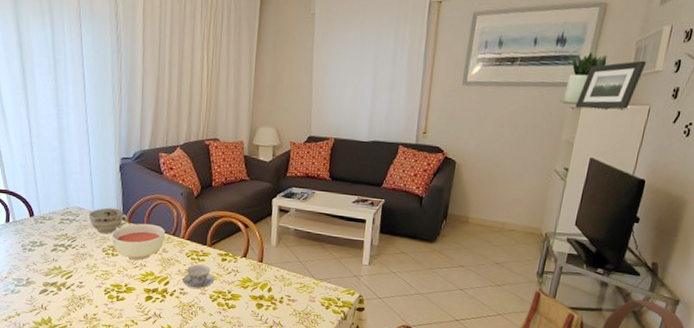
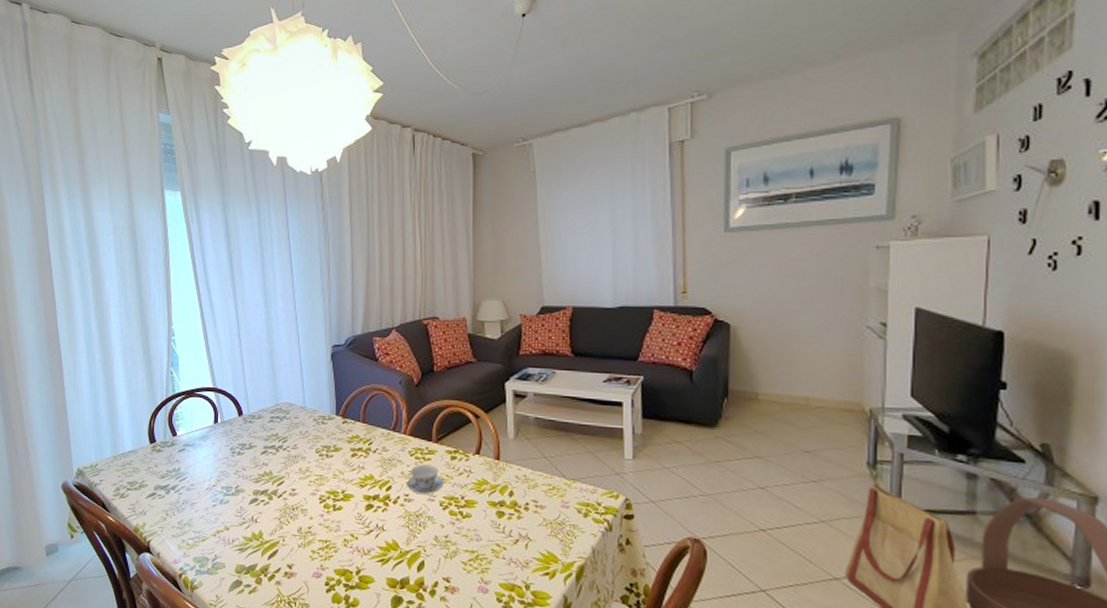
teacup: present [88,207,128,234] -> none [299,402,343,432]
bowl: present [111,223,165,261] -> none [325,418,384,462]
planter: present [559,52,608,105] -> none [856,177,914,243]
picture frame: present [575,60,647,109] -> none [881,180,972,248]

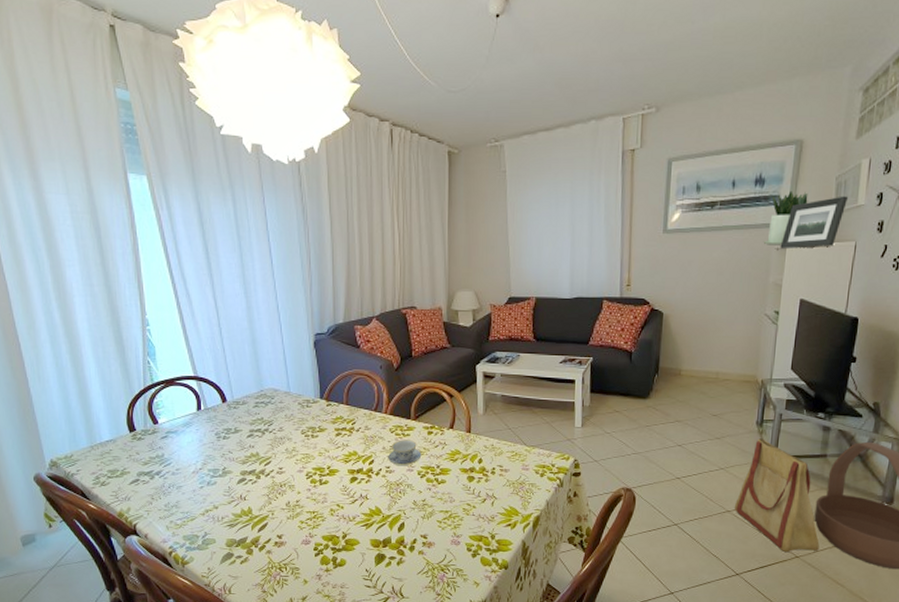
planter: none [856,177,914,243] -> present [763,190,808,245]
picture frame: none [881,180,972,248] -> present [780,196,849,250]

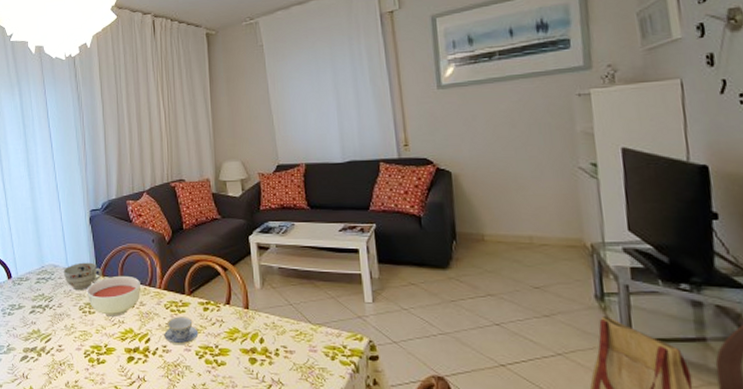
teacup: none [284,387,326,415] -> present [63,262,102,291]
bowl: none [309,400,366,440] -> present [86,275,141,317]
planter: present [763,190,808,245] -> none [559,32,607,92]
picture frame: present [780,196,849,250] -> none [581,31,659,95]

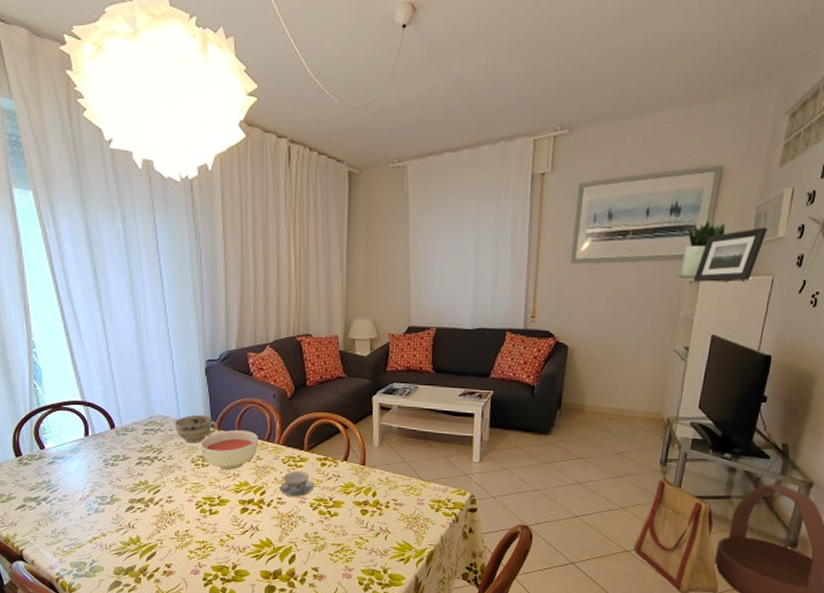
planter: none [559,32,607,92] -> present [676,220,726,278]
picture frame: none [581,31,659,95] -> present [693,227,768,283]

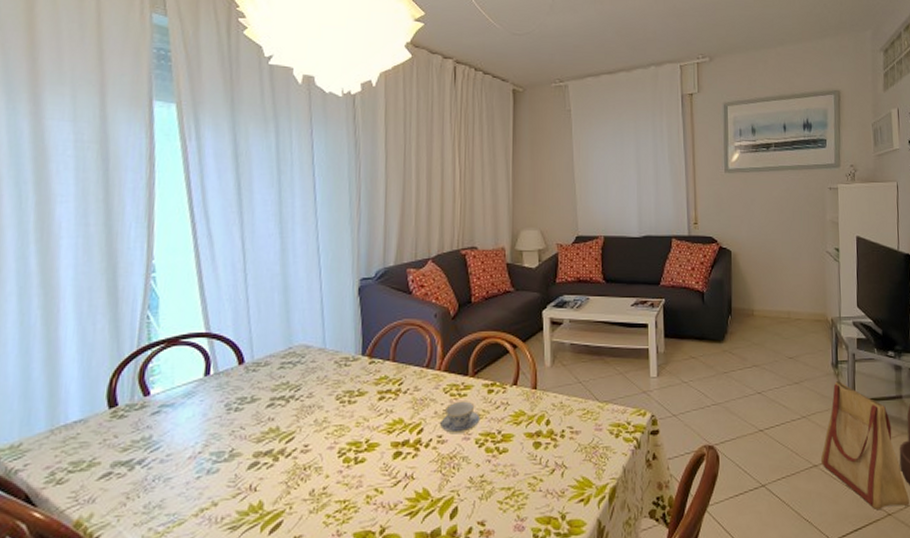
teacup: present [174,414,218,444] -> none [318,341,370,376]
bowl: present [200,429,258,470] -> none [347,356,416,406]
planter: present [676,220,726,278] -> none [816,135,851,185]
picture frame: present [693,227,768,283] -> none [832,140,885,189]

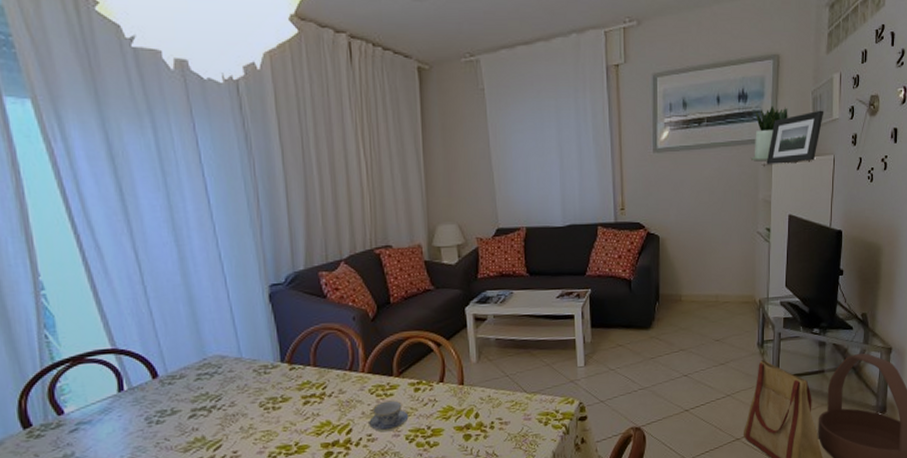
planter: none [816,135,851,185] -> present [750,105,788,162]
picture frame: none [832,140,885,189] -> present [766,110,824,165]

